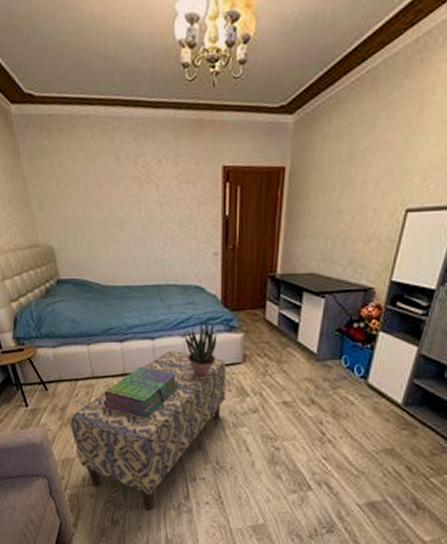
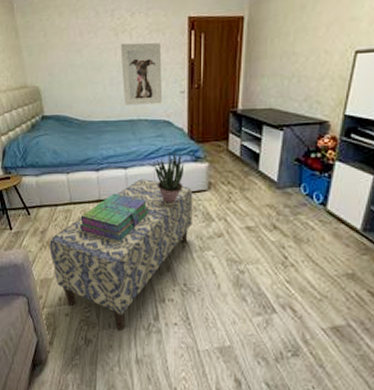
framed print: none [145,195,194,268] -> present [120,42,163,105]

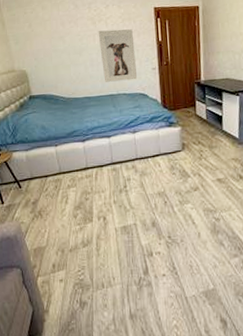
bench: present [50,179,193,330] -> none [41,145,172,288]
stack of books: present [79,193,149,242] -> none [69,160,133,205]
potted plant: present [154,151,185,203] -> none [134,119,161,165]

